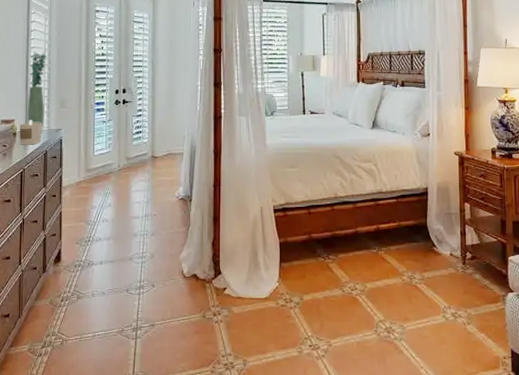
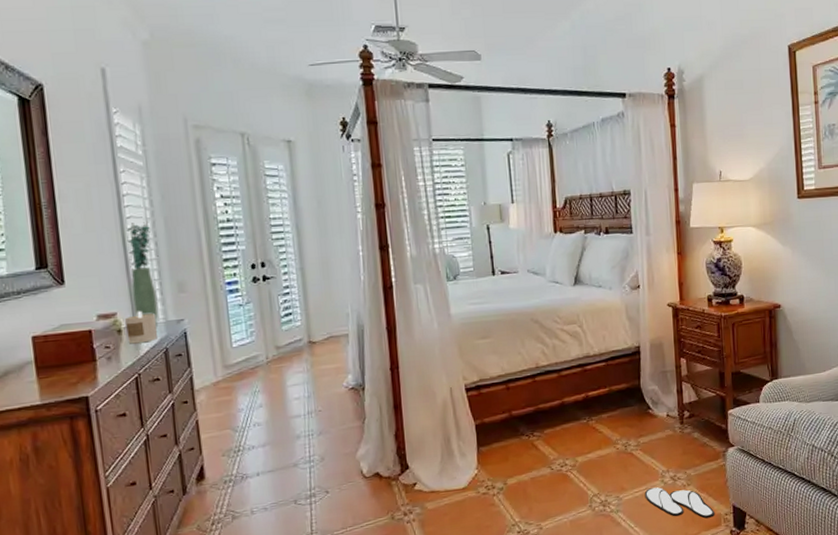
slippers: none [426,322,493,359] -> present [644,487,714,519]

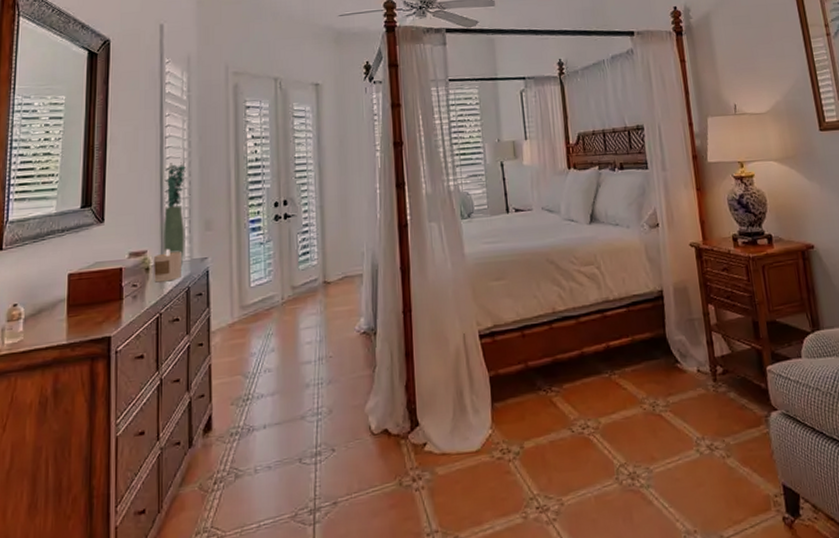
slippers: present [644,487,714,519] -> none [678,458,762,500]

